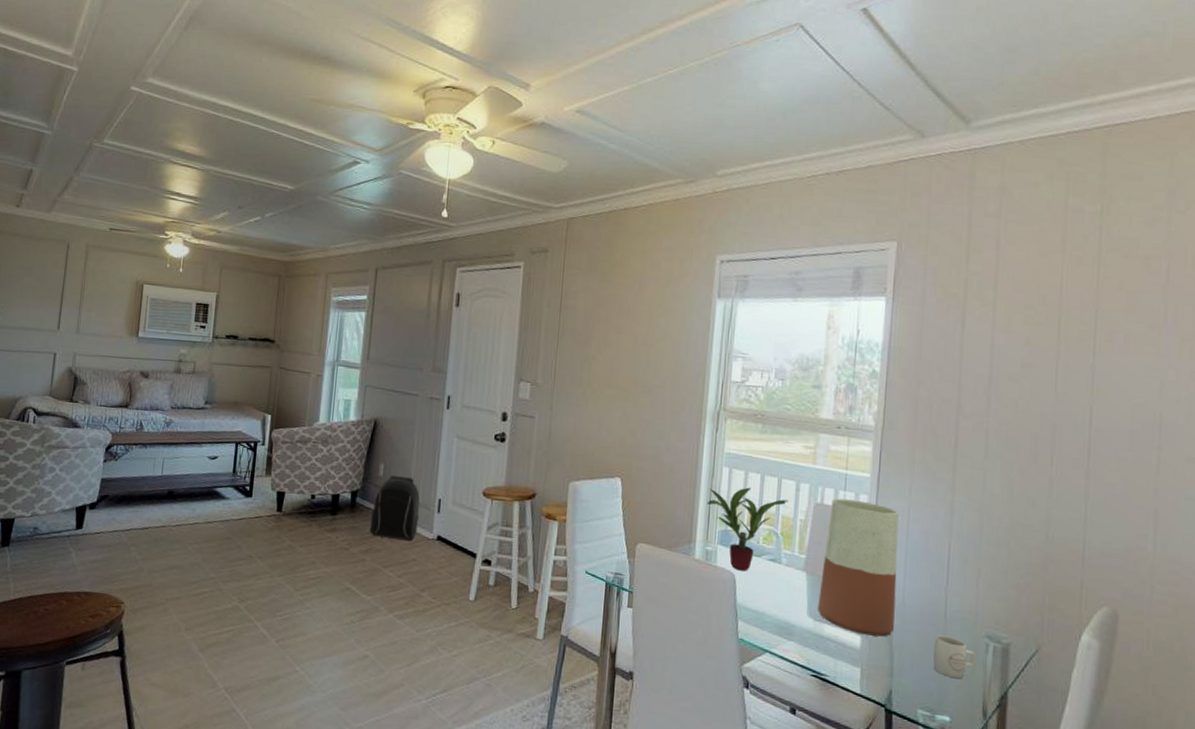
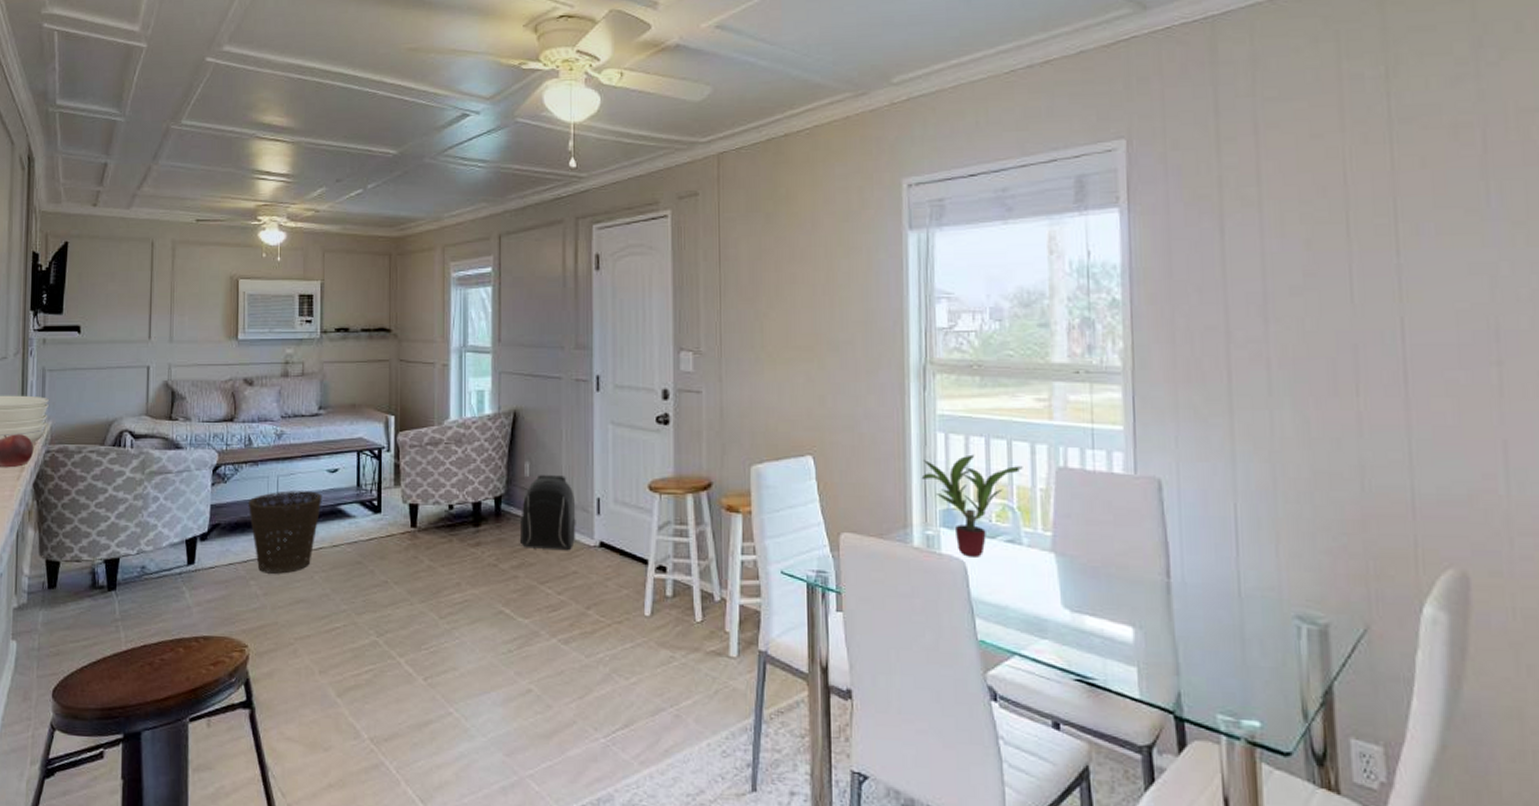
basket: none [134,471,202,543] -> present [247,490,323,574]
vase: present [818,498,899,637] -> none [1074,459,1174,626]
mug: present [933,634,976,679] -> none [1229,619,1286,673]

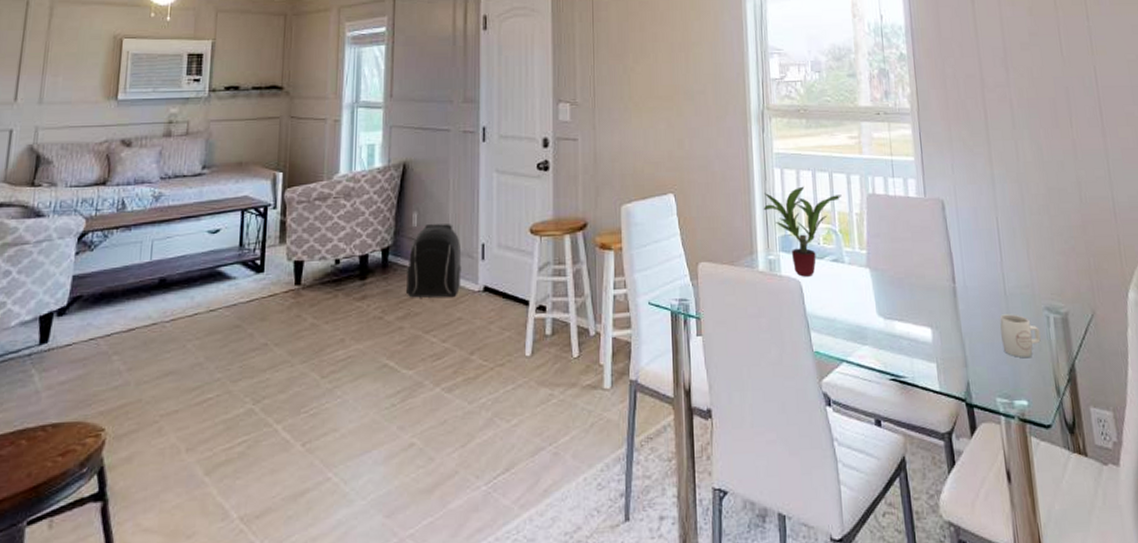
basket: present [247,490,323,574] -> none [116,254,201,346]
mug: none [1229,619,1286,673] -> present [999,314,1041,358]

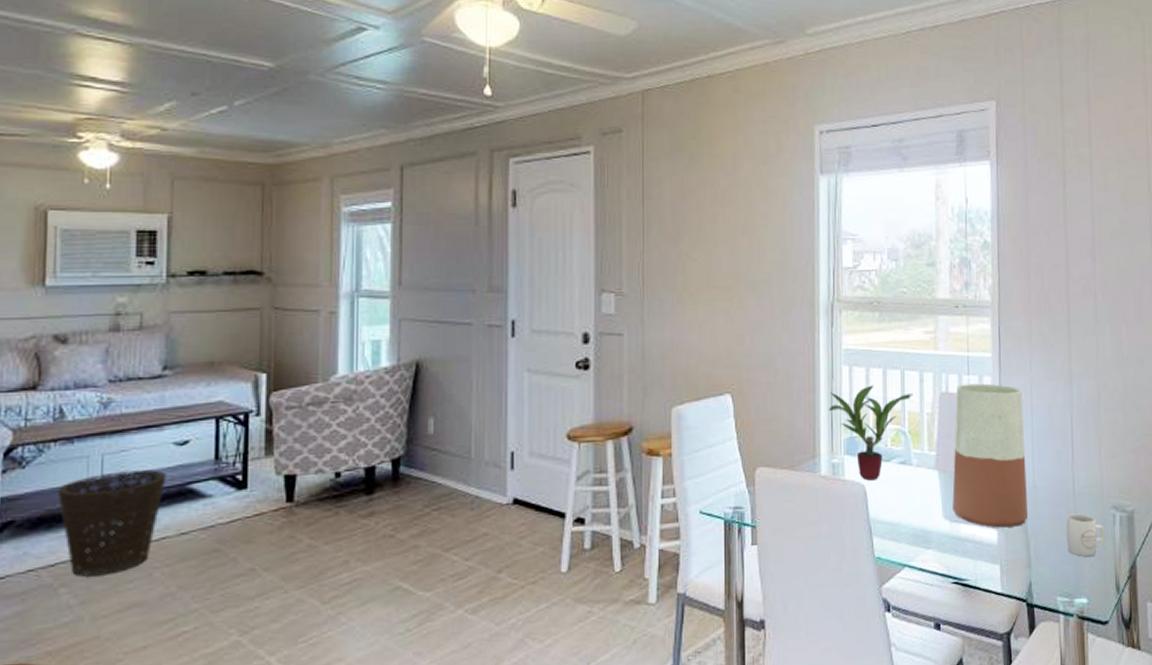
basket: none [116,254,201,346] -> present [57,469,167,577]
backpack: present [405,224,462,298] -> none [421,430,487,513]
vase: none [882,185,961,326] -> present [952,383,1028,528]

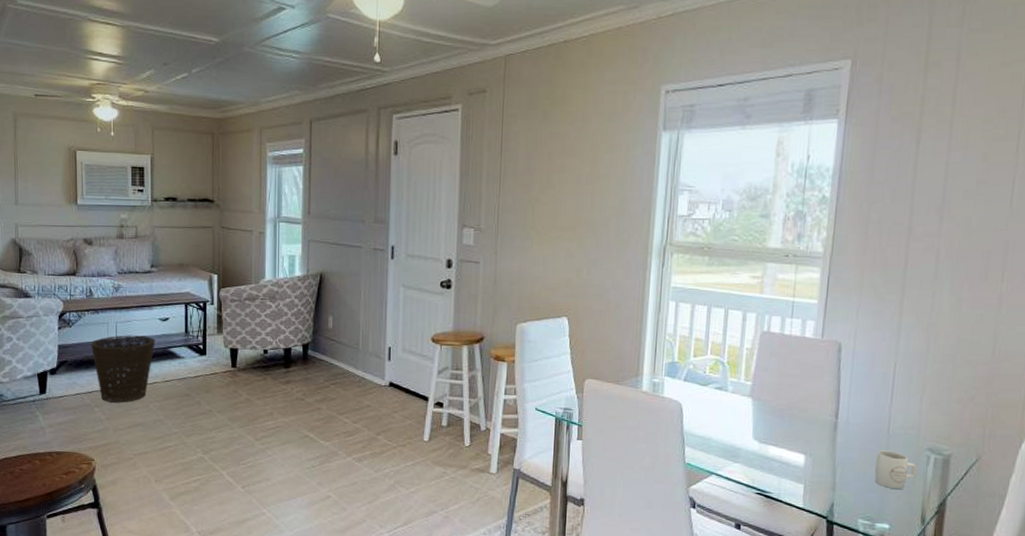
potted plant: present [828,385,913,482] -> none [653,319,735,401]
vase: present [952,383,1028,528] -> none [763,325,846,455]

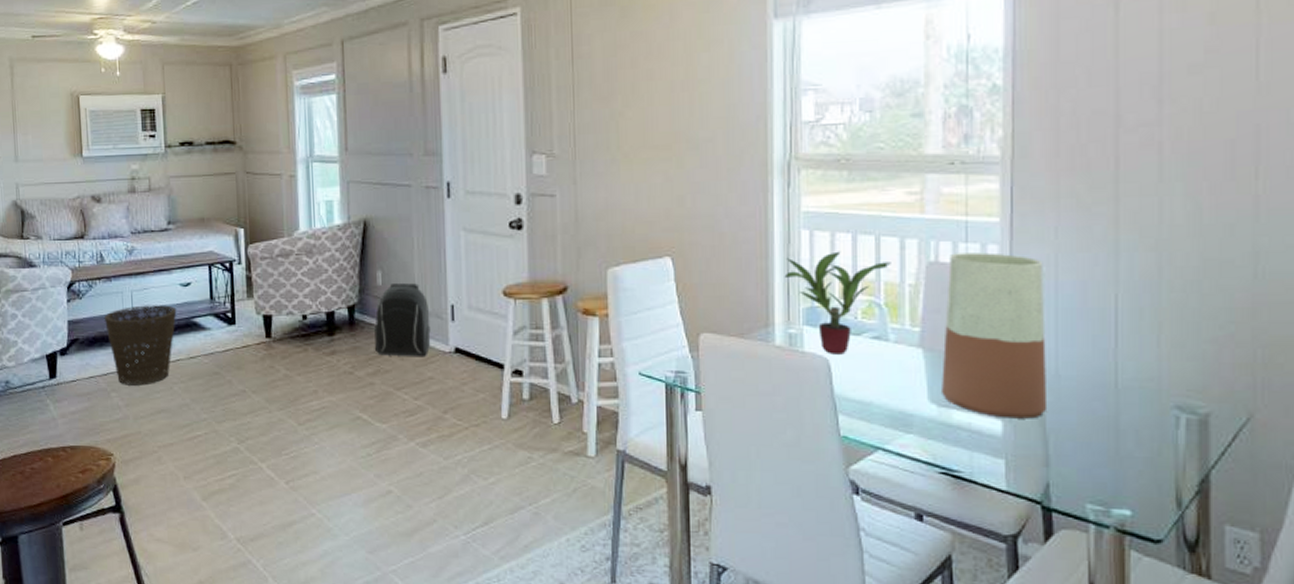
backpack: none [322,327,371,388] -> present [374,283,431,356]
potted plant: none [653,319,735,401] -> present [784,251,891,356]
vase: none [763,325,846,455] -> present [942,252,1046,419]
mug: present [875,450,917,490] -> none [1103,410,1162,463]

